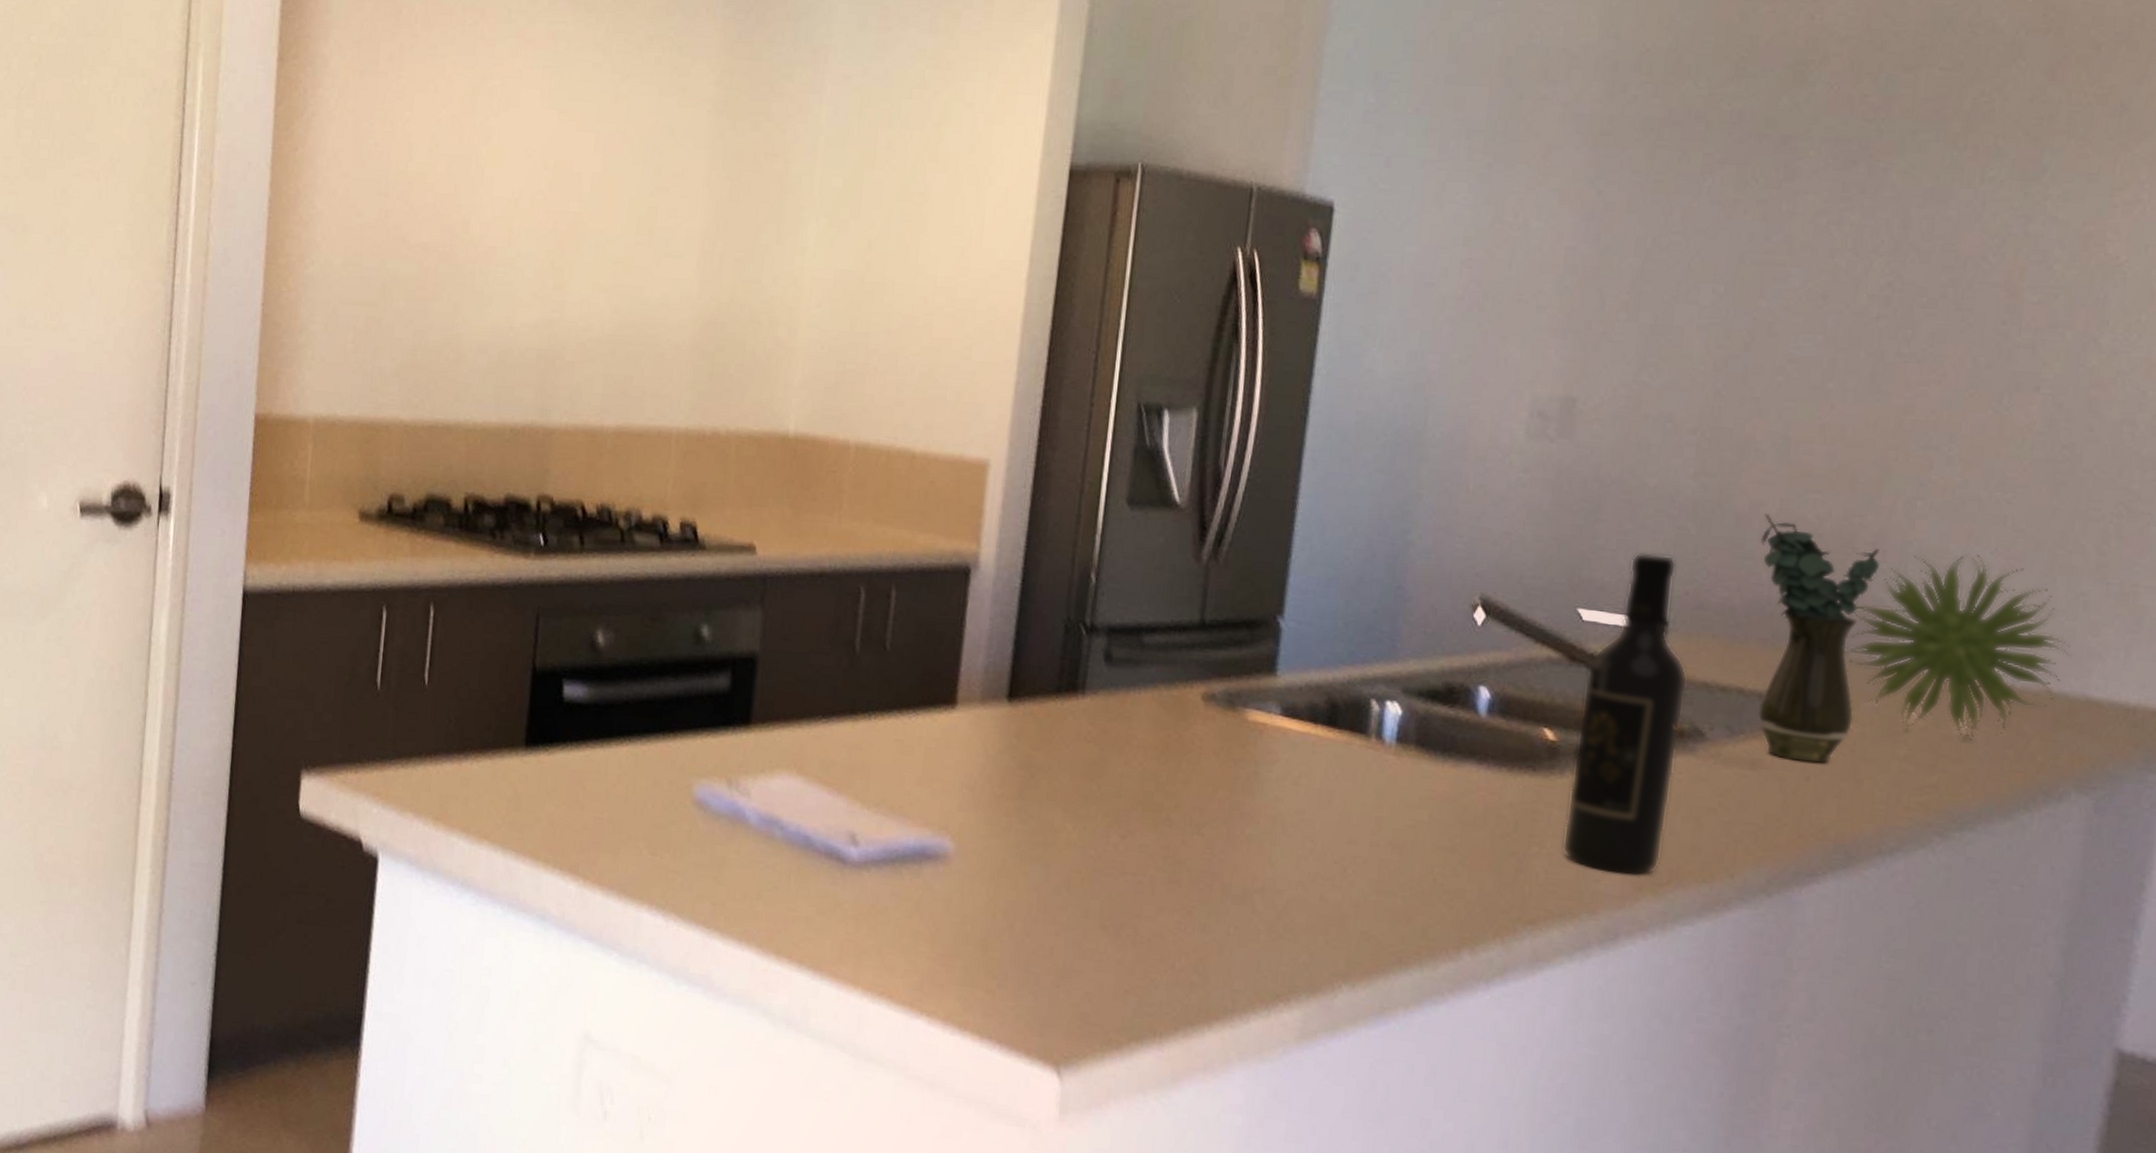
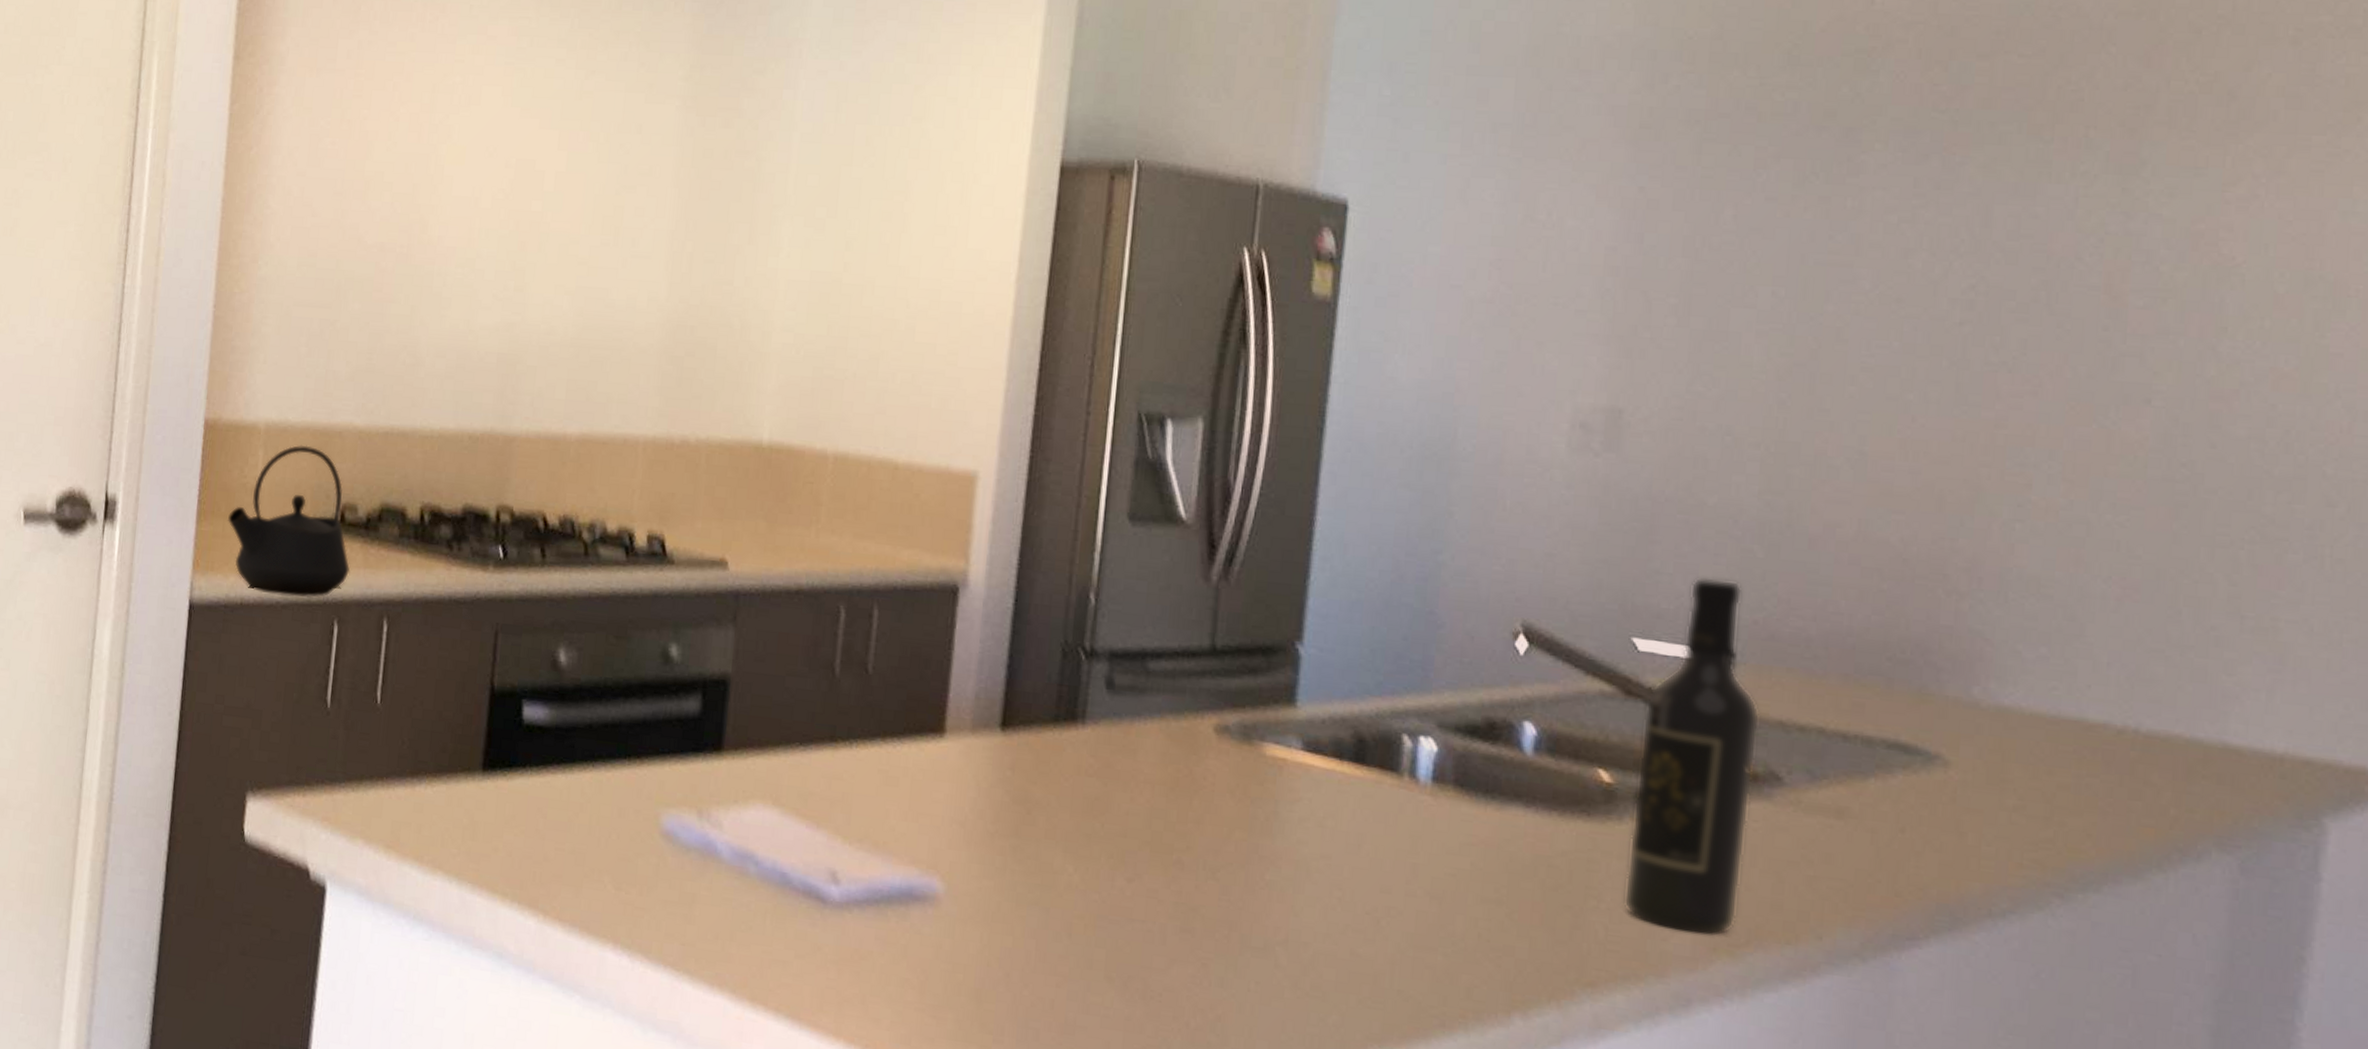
kettle: none [279,438,398,585] -> present [228,445,350,598]
vase: present [1757,514,1879,763] -> none [1837,536,1975,813]
plant: present [1844,554,2072,740] -> none [1939,582,2205,790]

